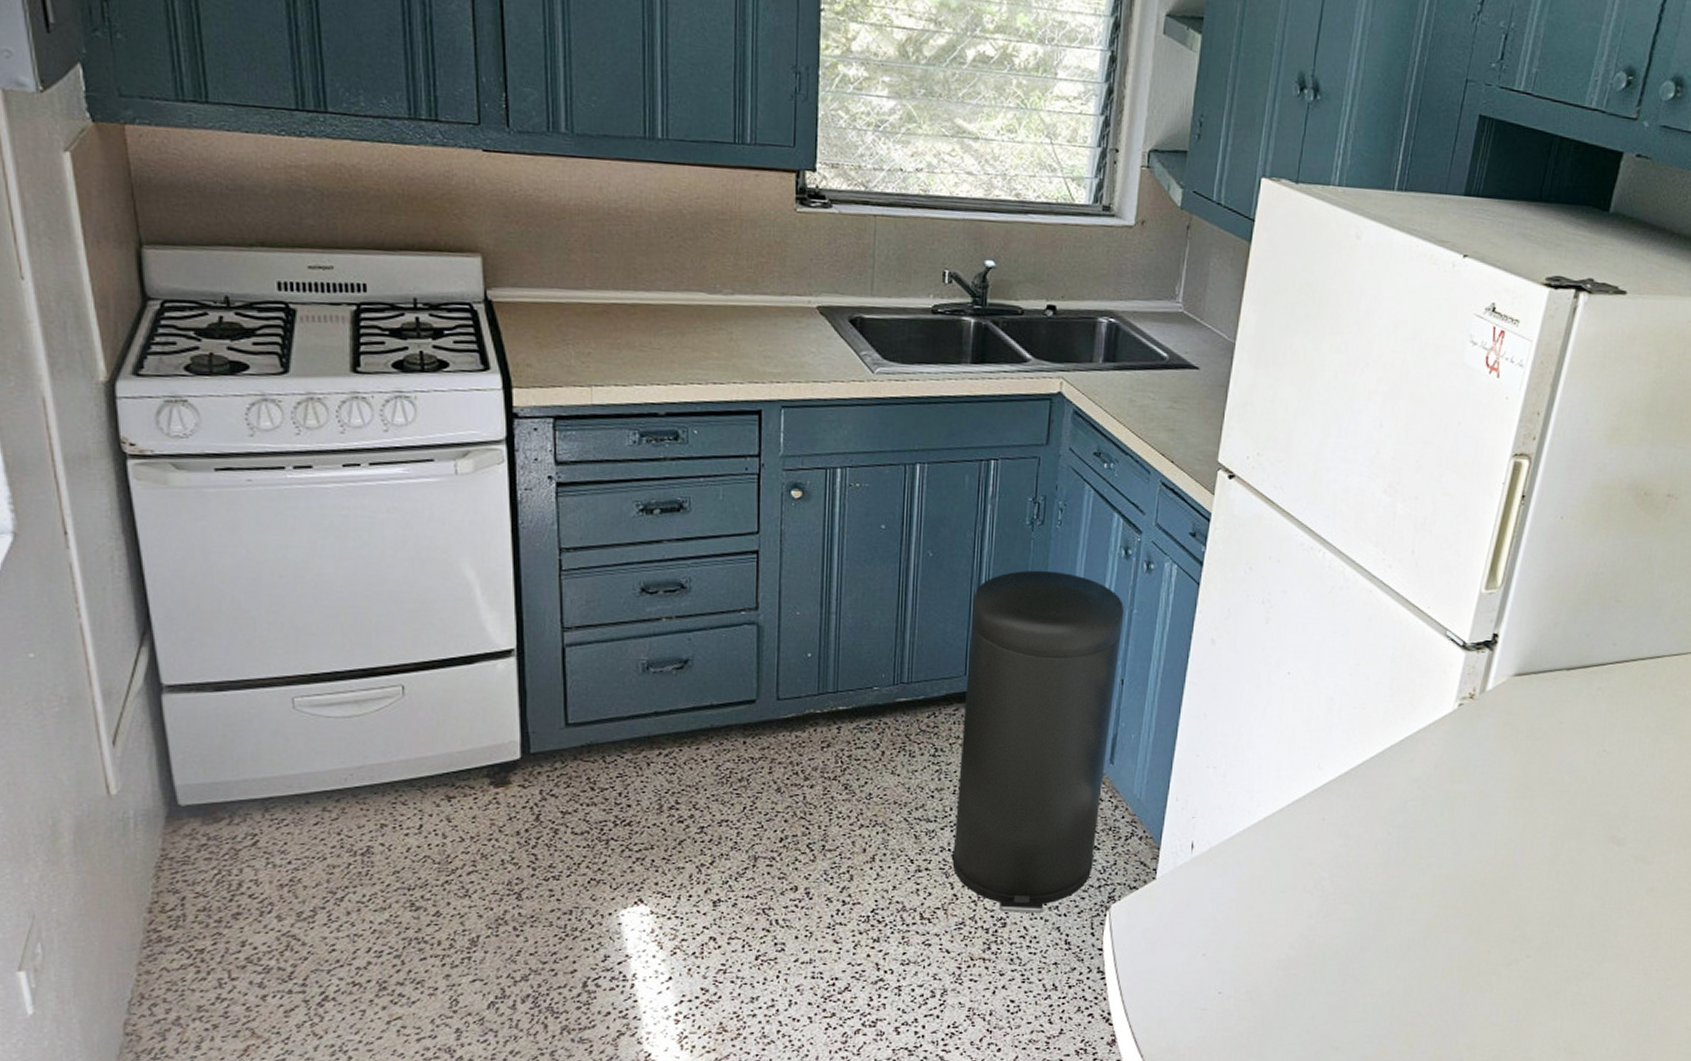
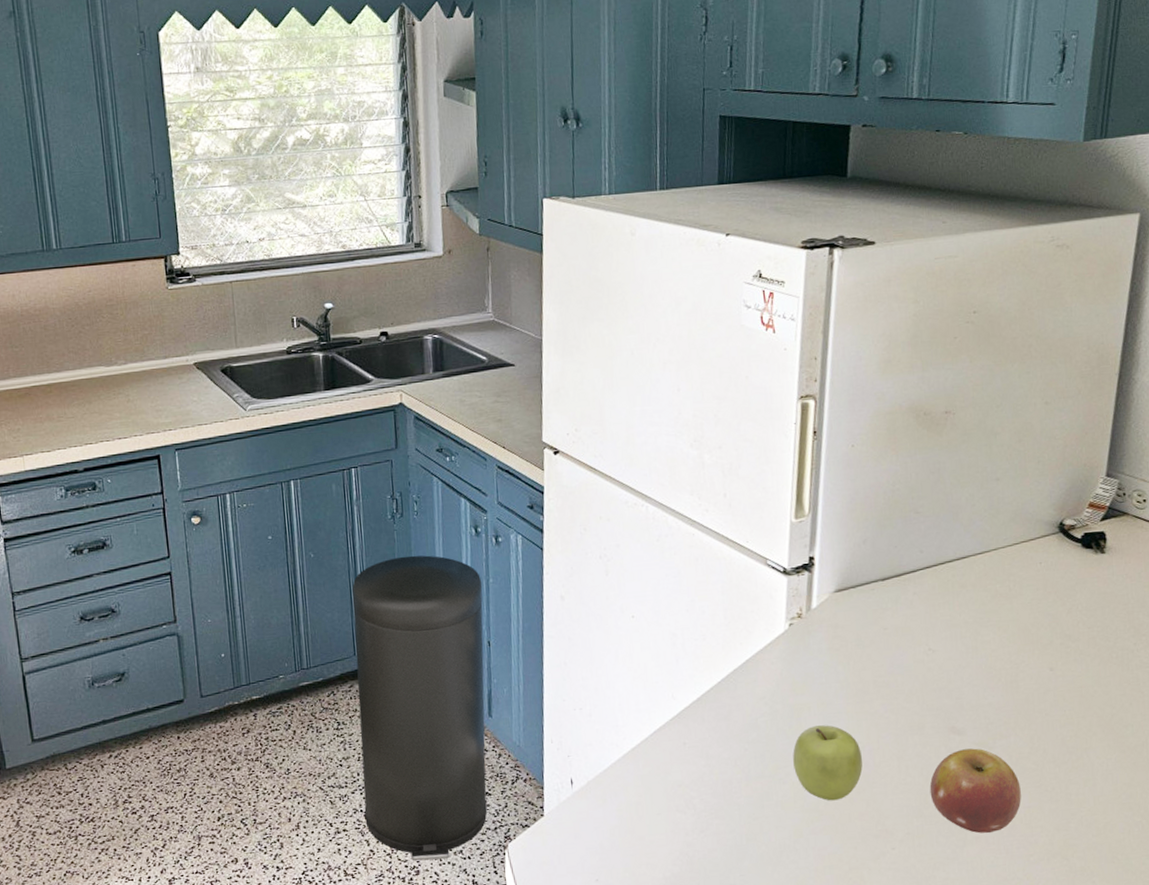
fruit: none [1437,817,1513,899] -> present [793,725,863,801]
fruit: none [1576,861,1672,951] -> present [929,748,1021,833]

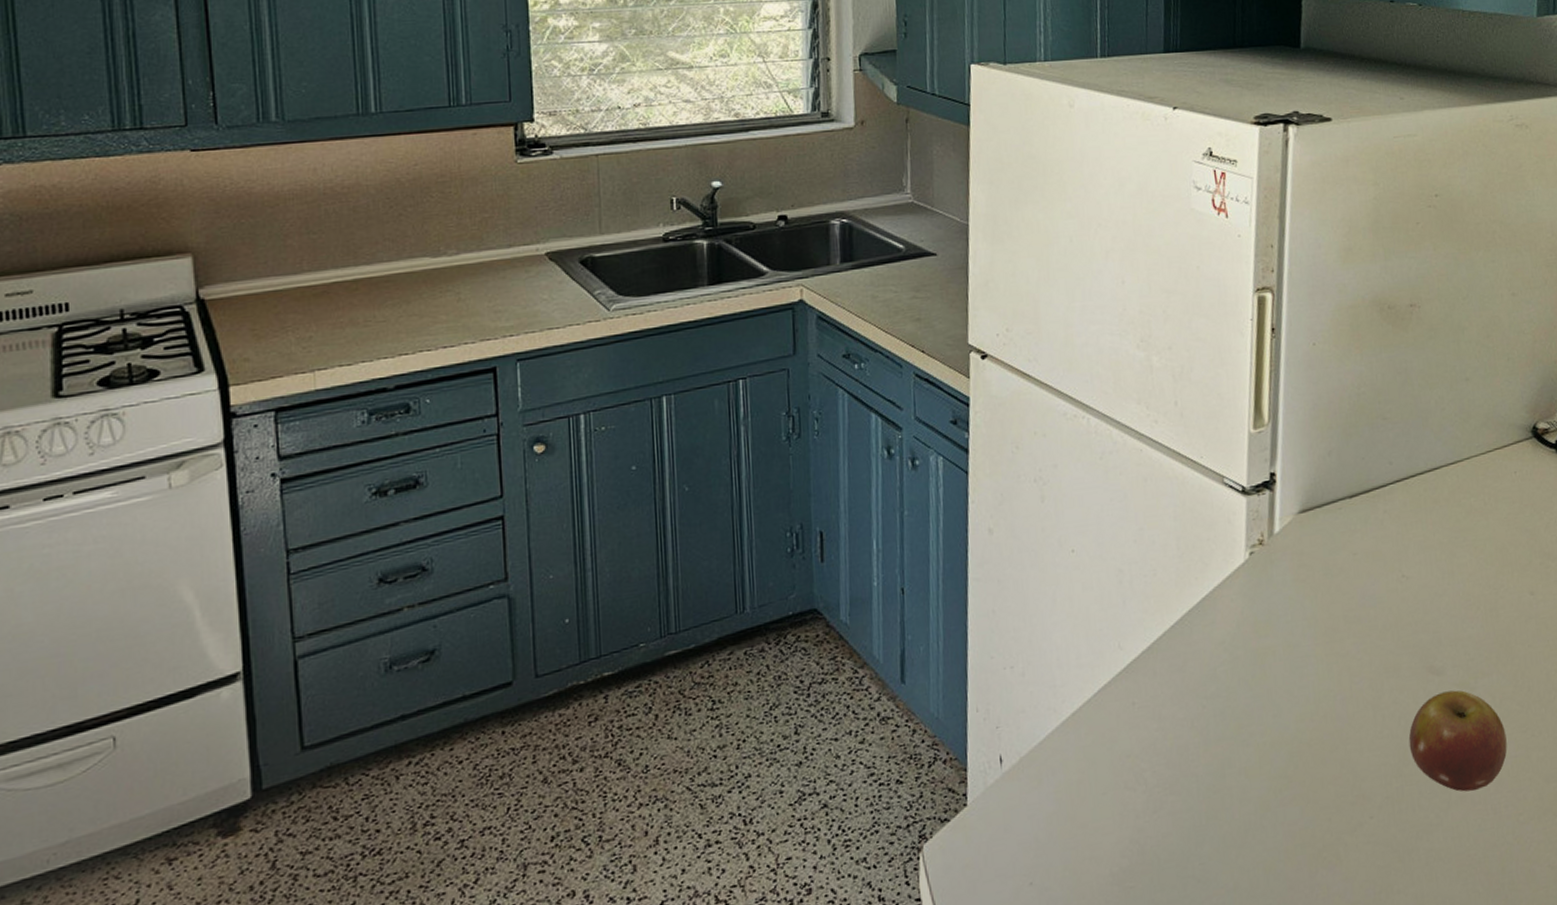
pedal bin: present [352,555,488,861] -> none [735,484,898,877]
fruit: present [793,725,863,801] -> none [1257,671,1335,764]

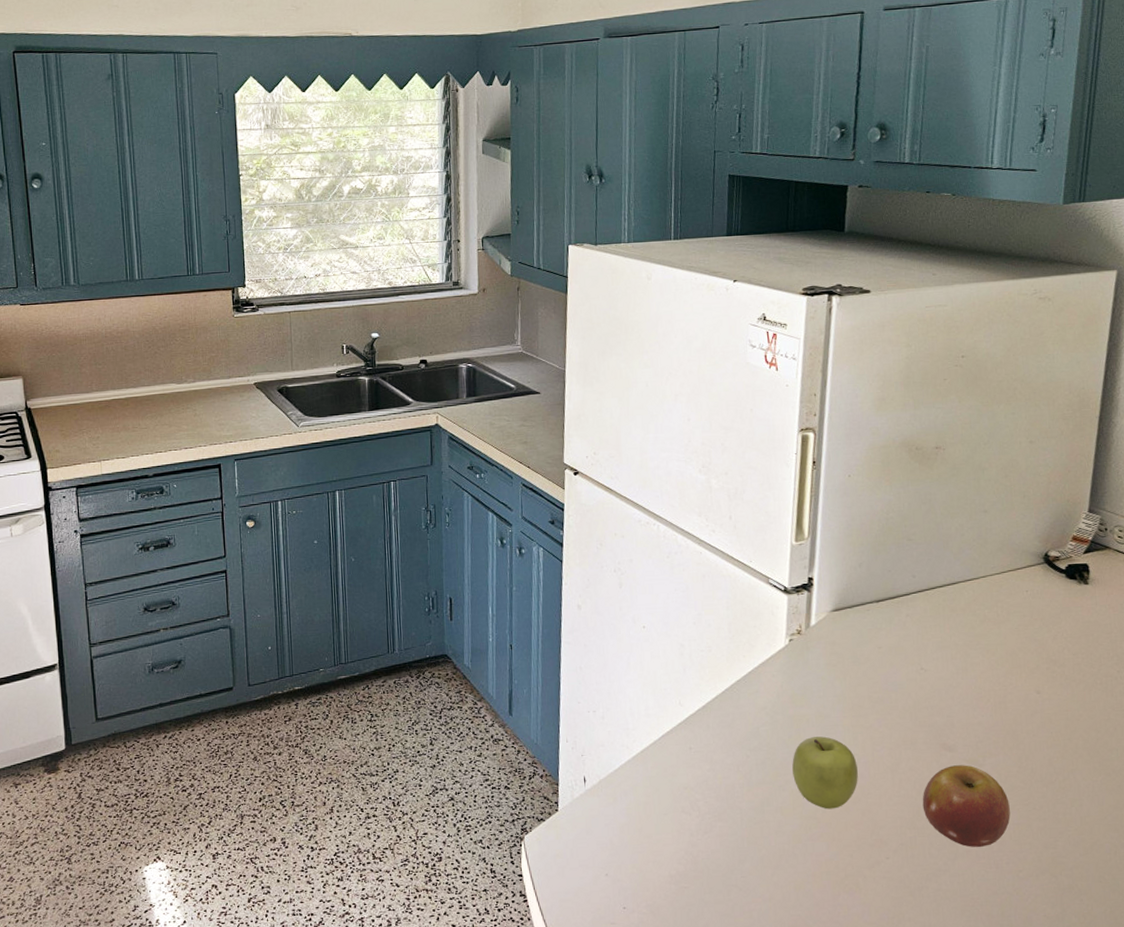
fruit: none [1257,671,1335,764] -> present [792,736,858,809]

